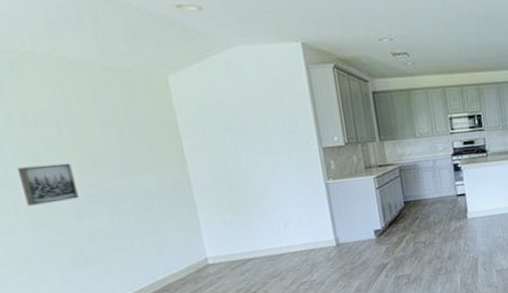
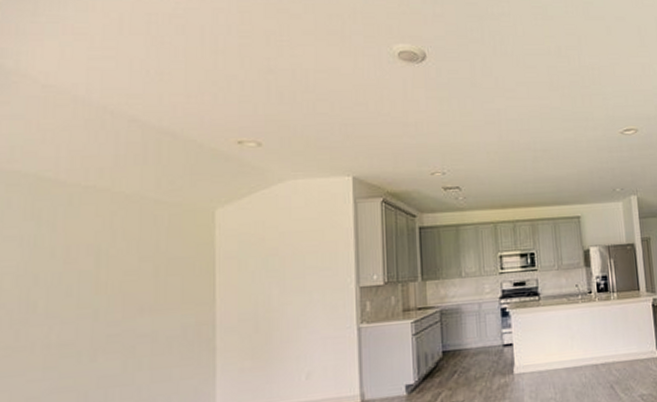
wall art: present [16,163,79,206] -> none [45,299,100,345]

